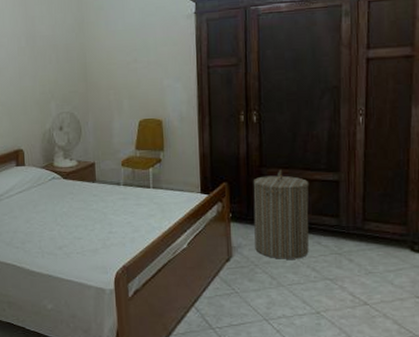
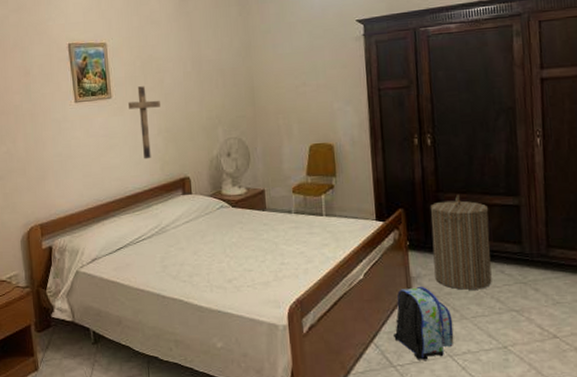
backpack: none [213,255,270,323] -> present [393,286,454,360]

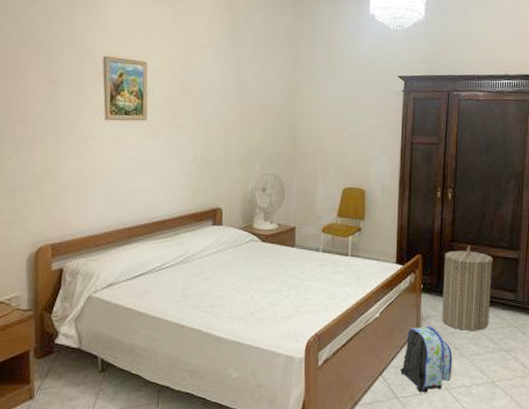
crucifix: present [128,86,160,160] -> none [164,111,199,187]

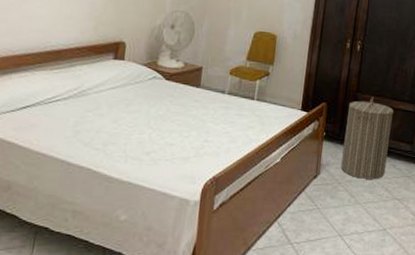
backpack: present [399,325,453,393] -> none [295,172,348,239]

